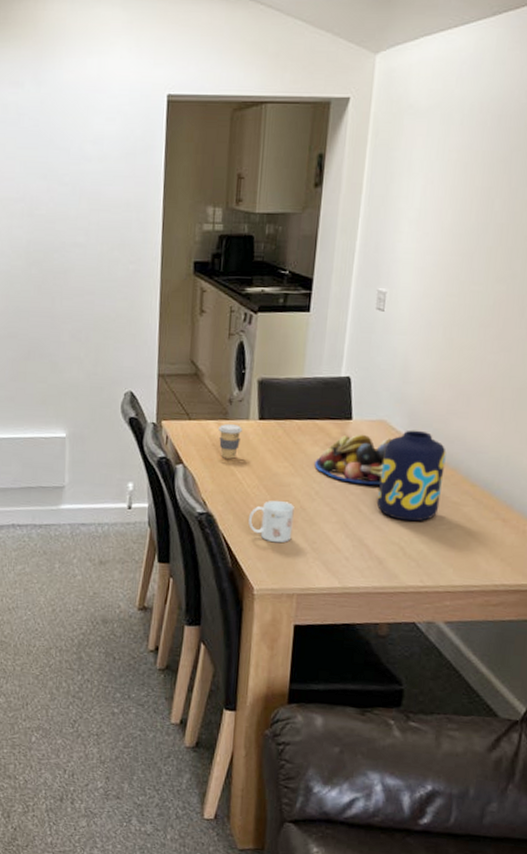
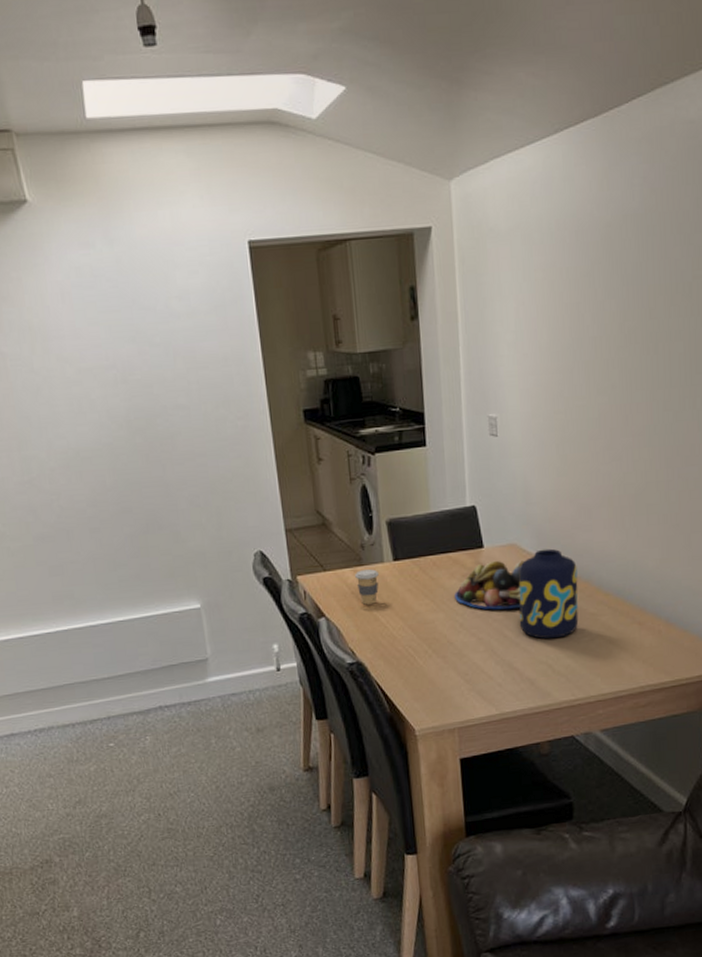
mug: present [248,500,294,543] -> none [398,638,444,681]

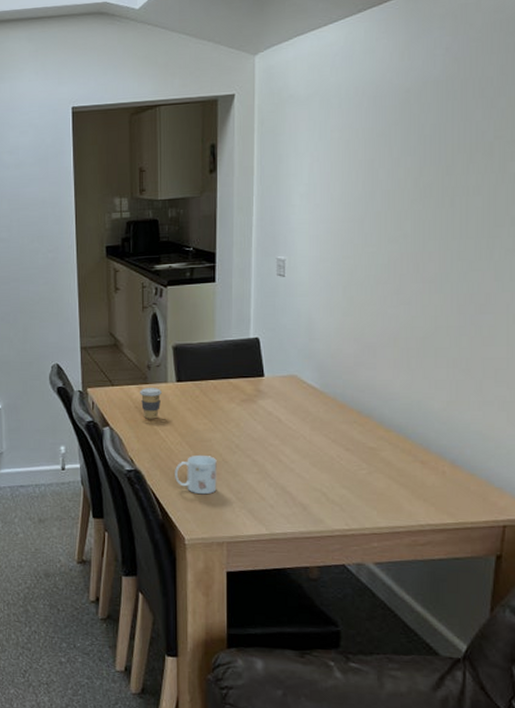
mug: none [398,638,444,681] -> present [174,454,217,495]
fruit bowl: present [455,560,524,610] -> none [233,389,303,436]
vase: present [519,548,579,639] -> none [295,382,358,468]

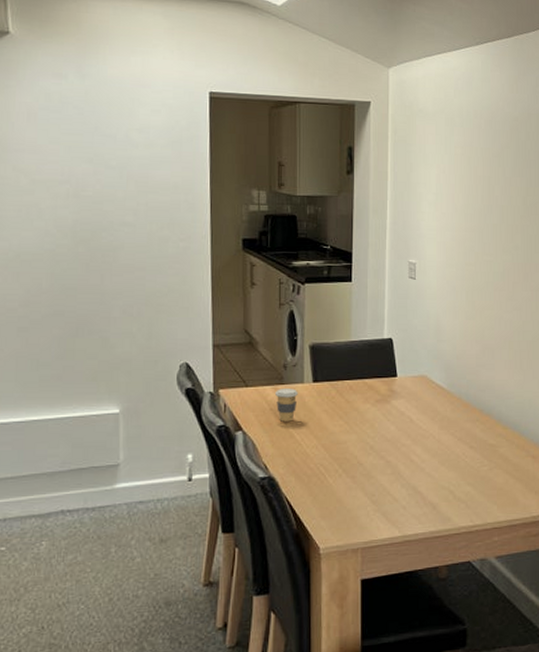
mug: present [174,454,217,495] -> none [309,457,352,500]

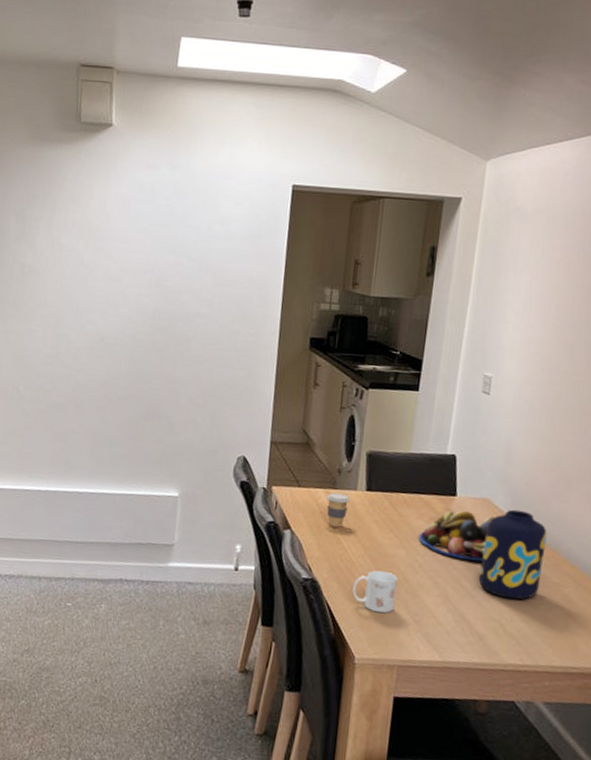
mug: none [309,457,352,500] -> present [351,570,398,613]
fruit bowl: none [368,389,432,436] -> present [419,510,494,562]
vase: none [425,382,480,466] -> present [478,509,547,600]

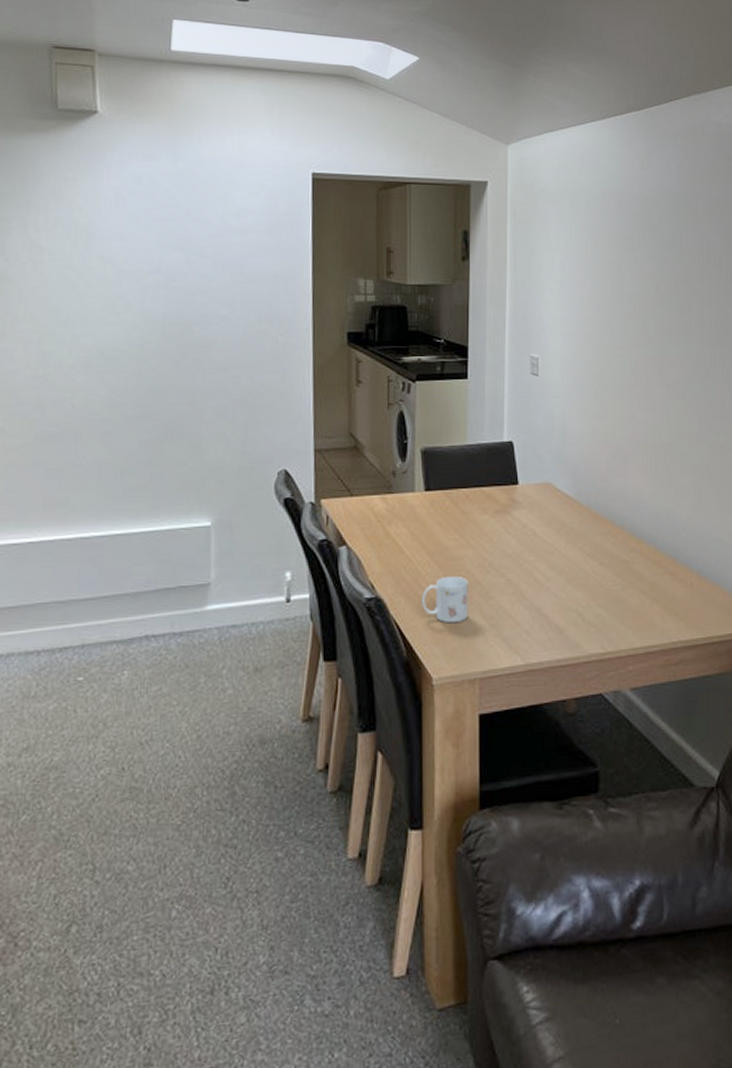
coffee cup: present [327,493,350,527] -> none [383,498,408,535]
fruit bowl: present [419,510,494,562] -> none [486,498,558,551]
vase: present [478,509,547,600] -> none [550,490,612,585]

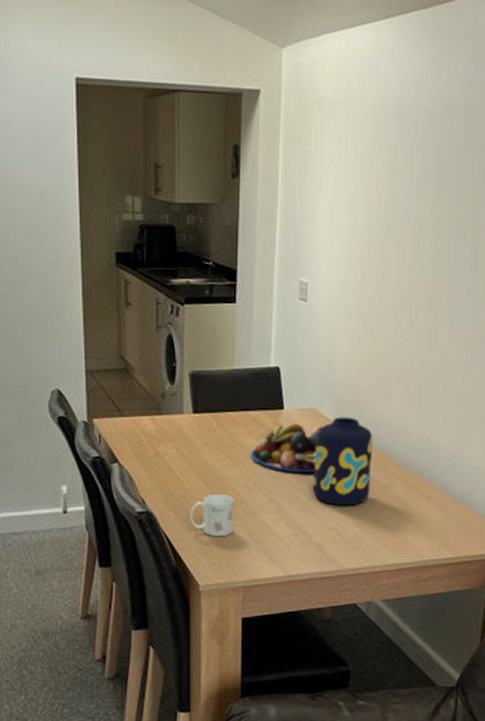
fruit bowl: none [486,498,558,551] -> present [251,423,322,473]
vase: none [550,490,612,585] -> present [312,417,373,506]

